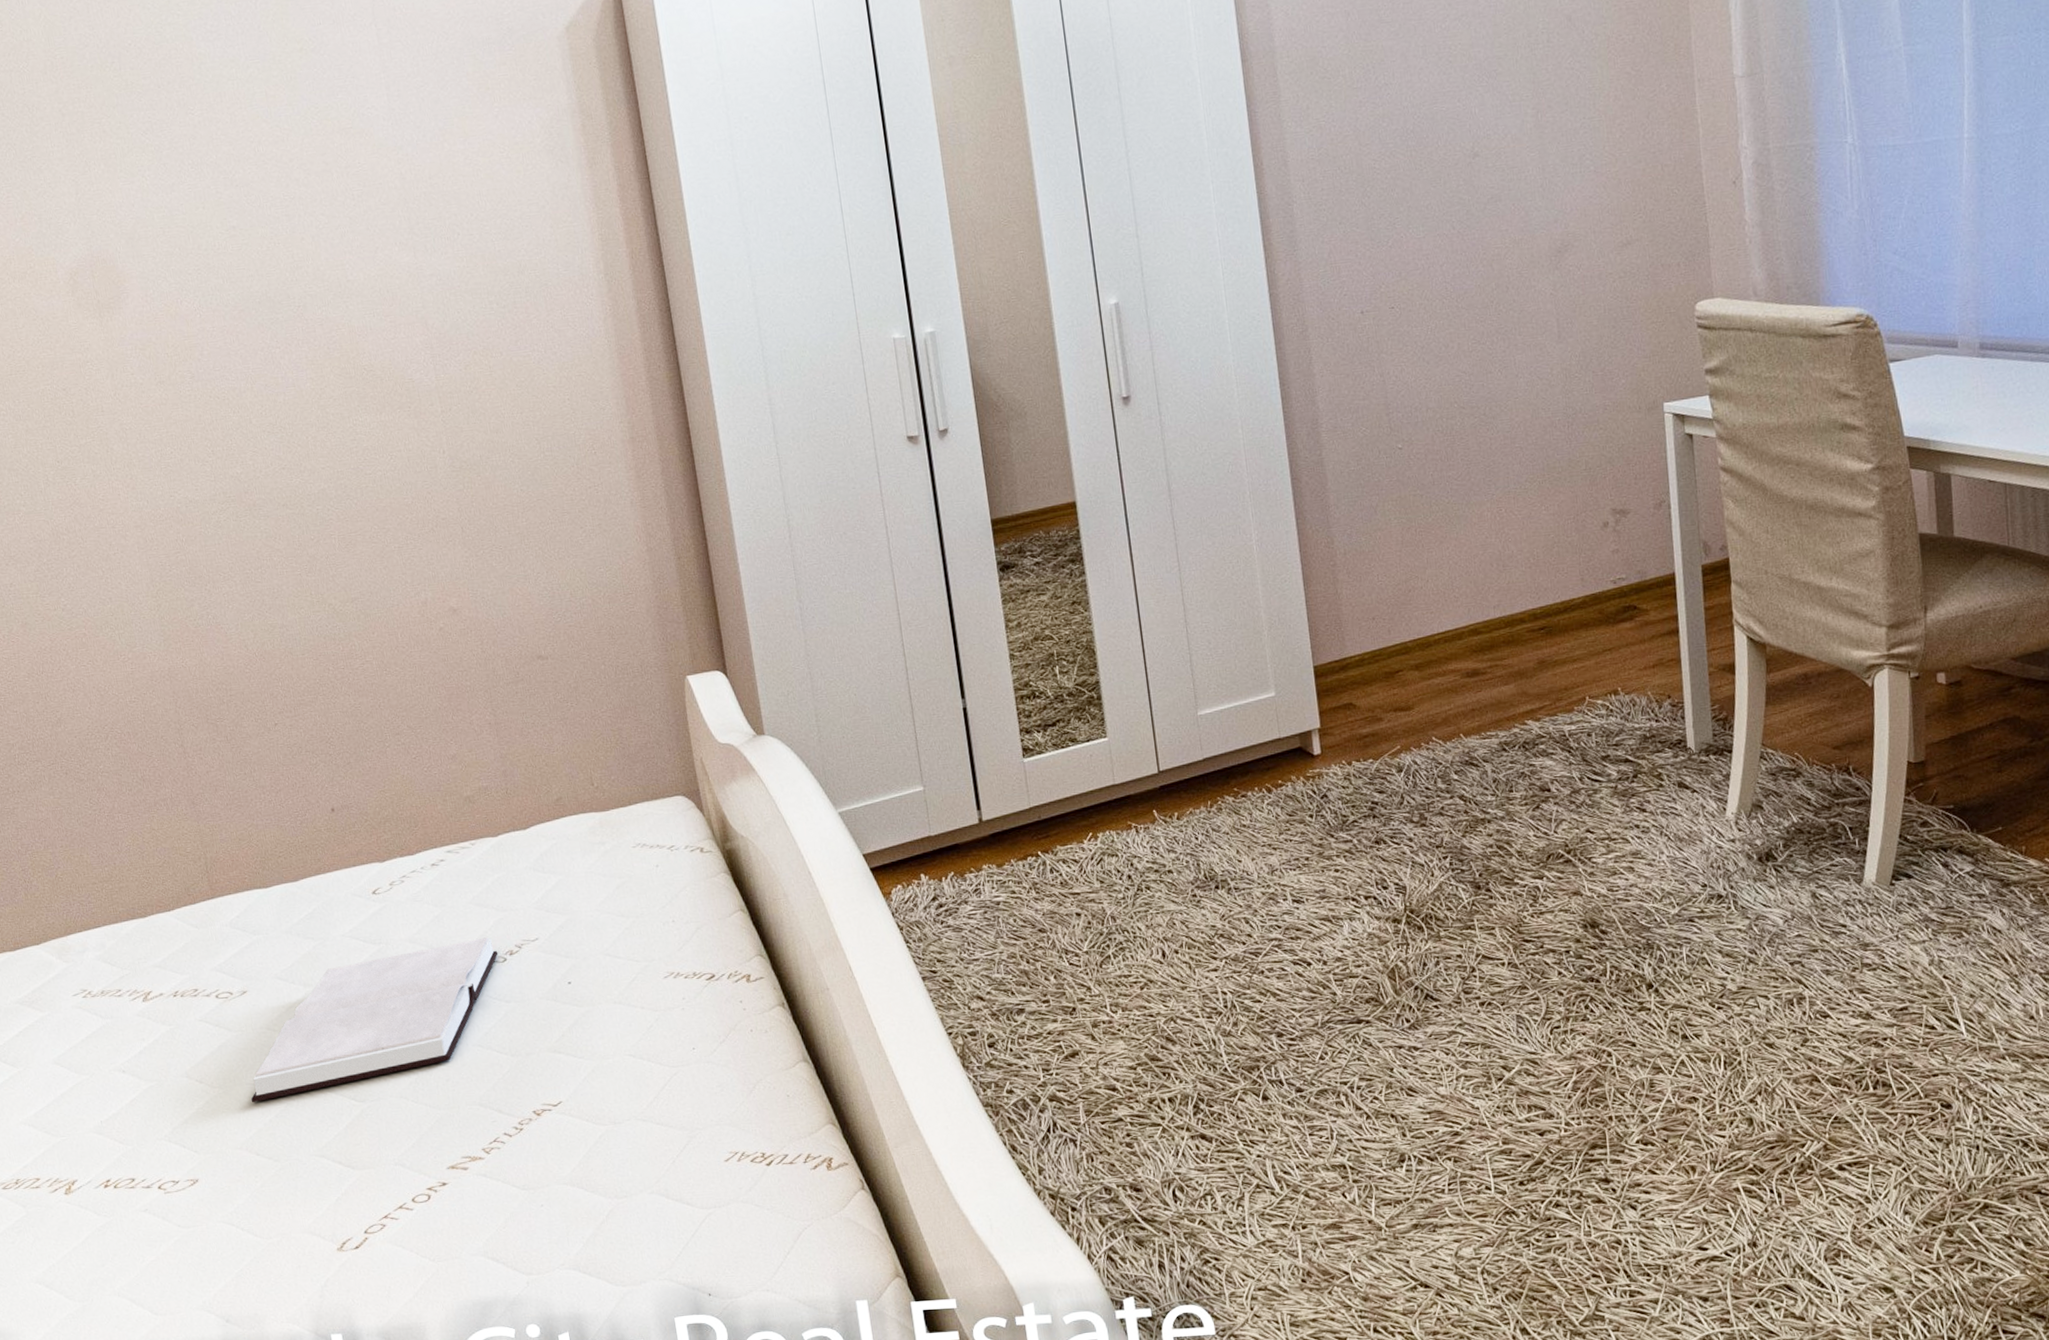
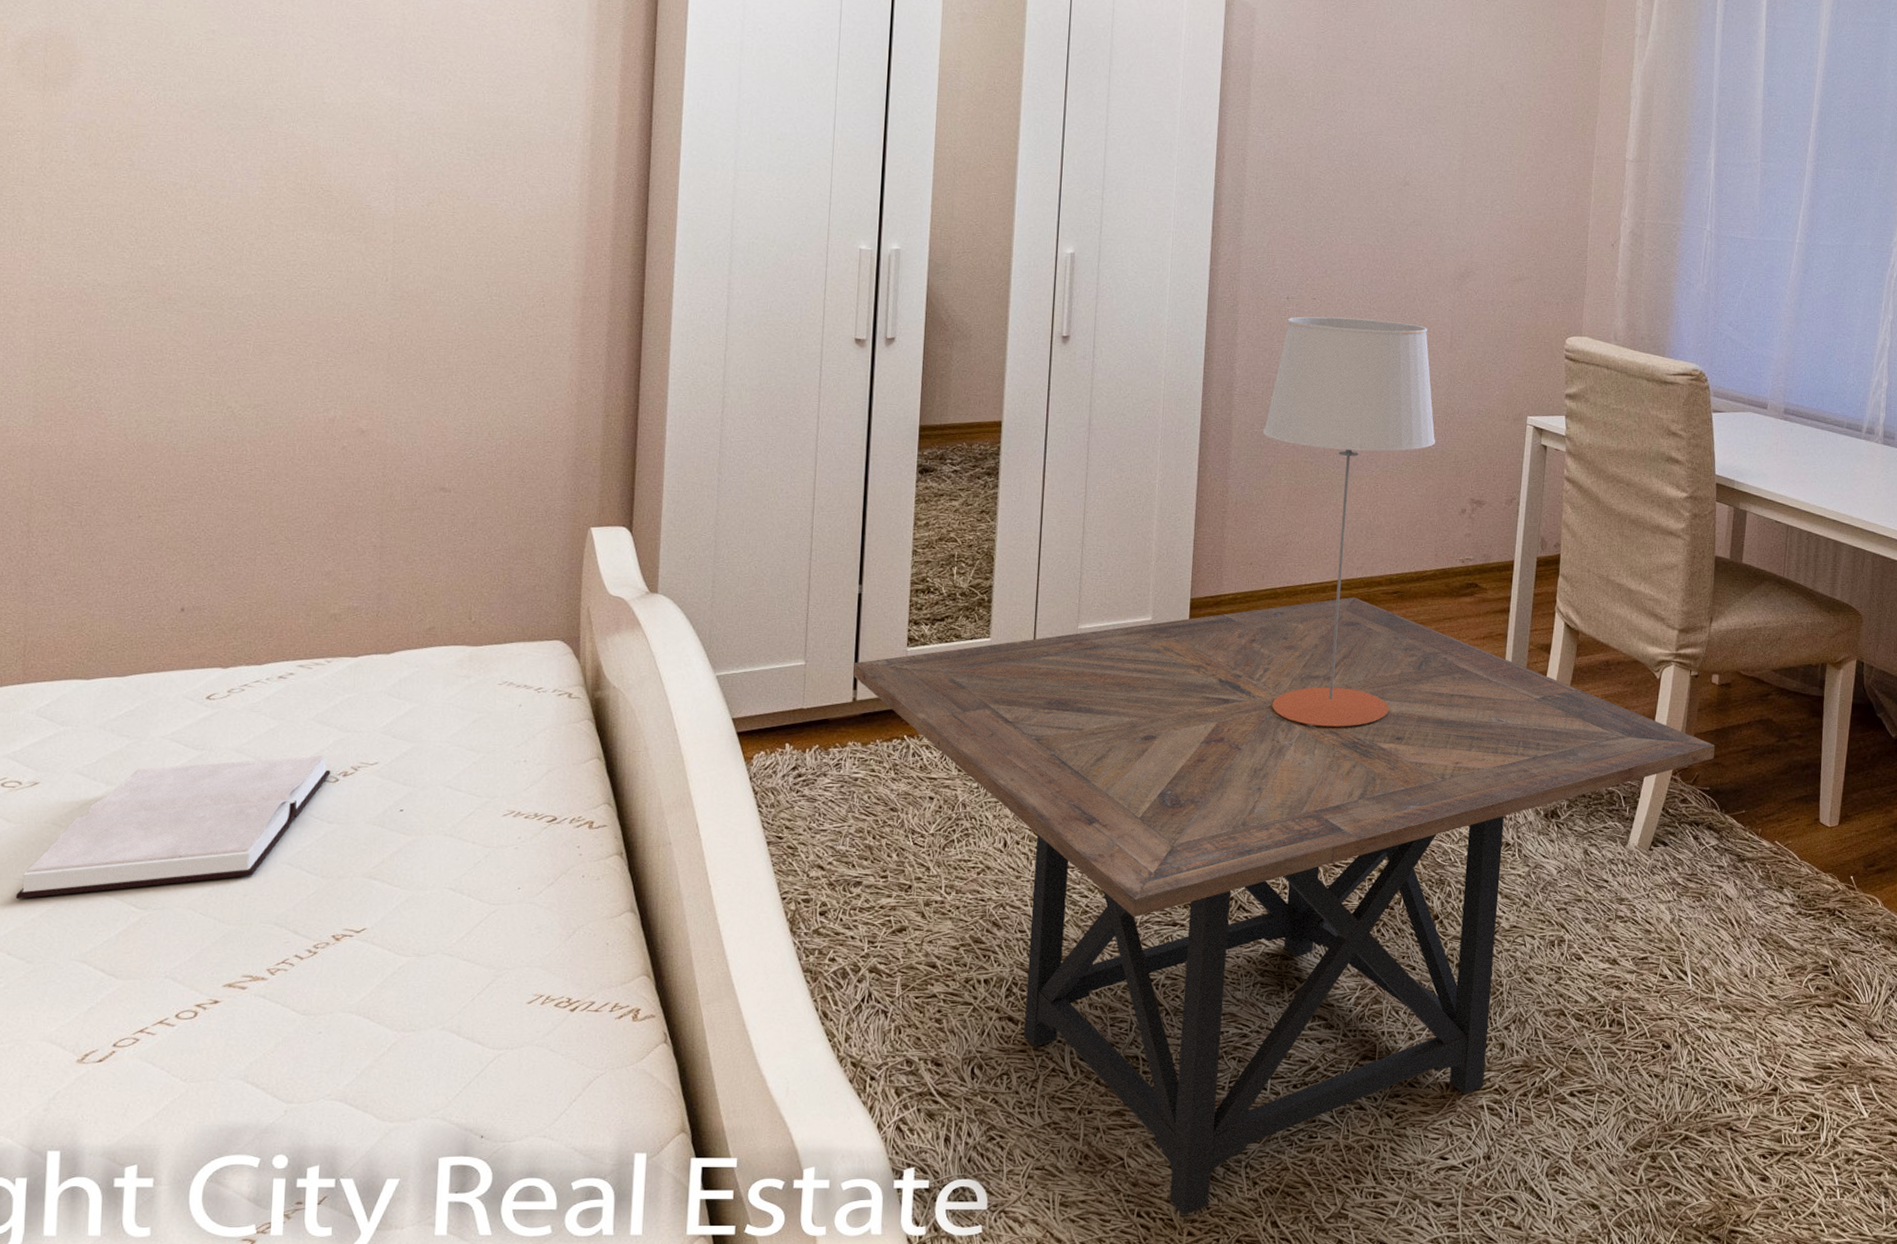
side table: none [971,639,1953,1329] -> present [852,597,1715,1216]
table lamp: none [1360,317,1560,791] -> present [1262,316,1436,727]

